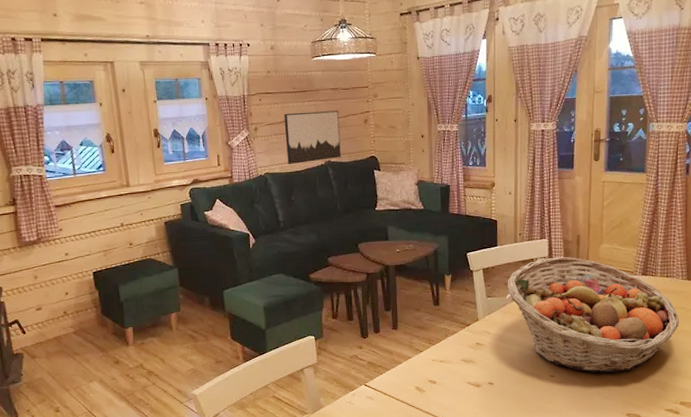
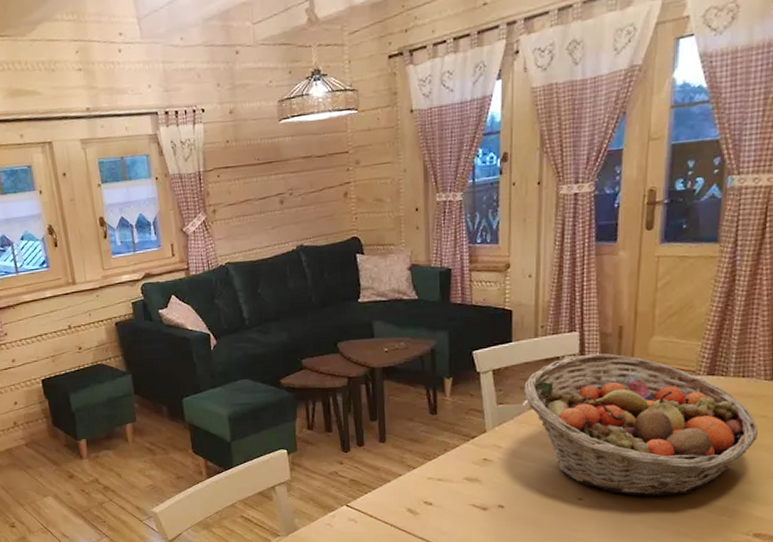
wall art: present [284,110,341,165] -> none [246,183,316,252]

